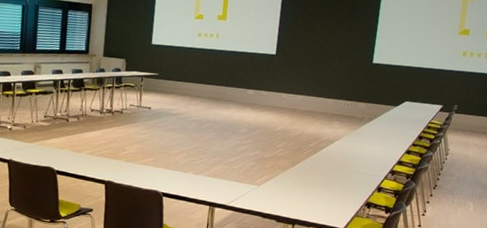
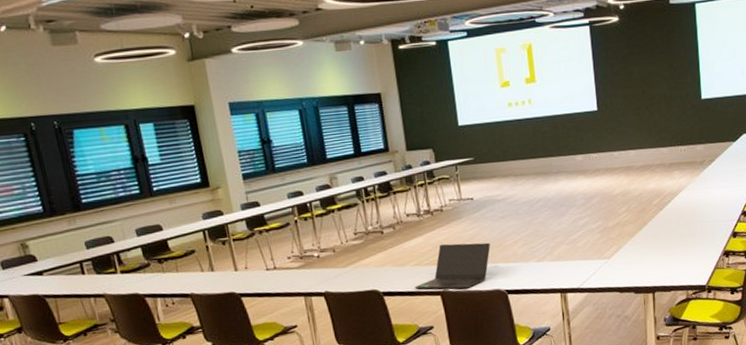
laptop: none [85,141,157,184] -> present [415,242,490,290]

